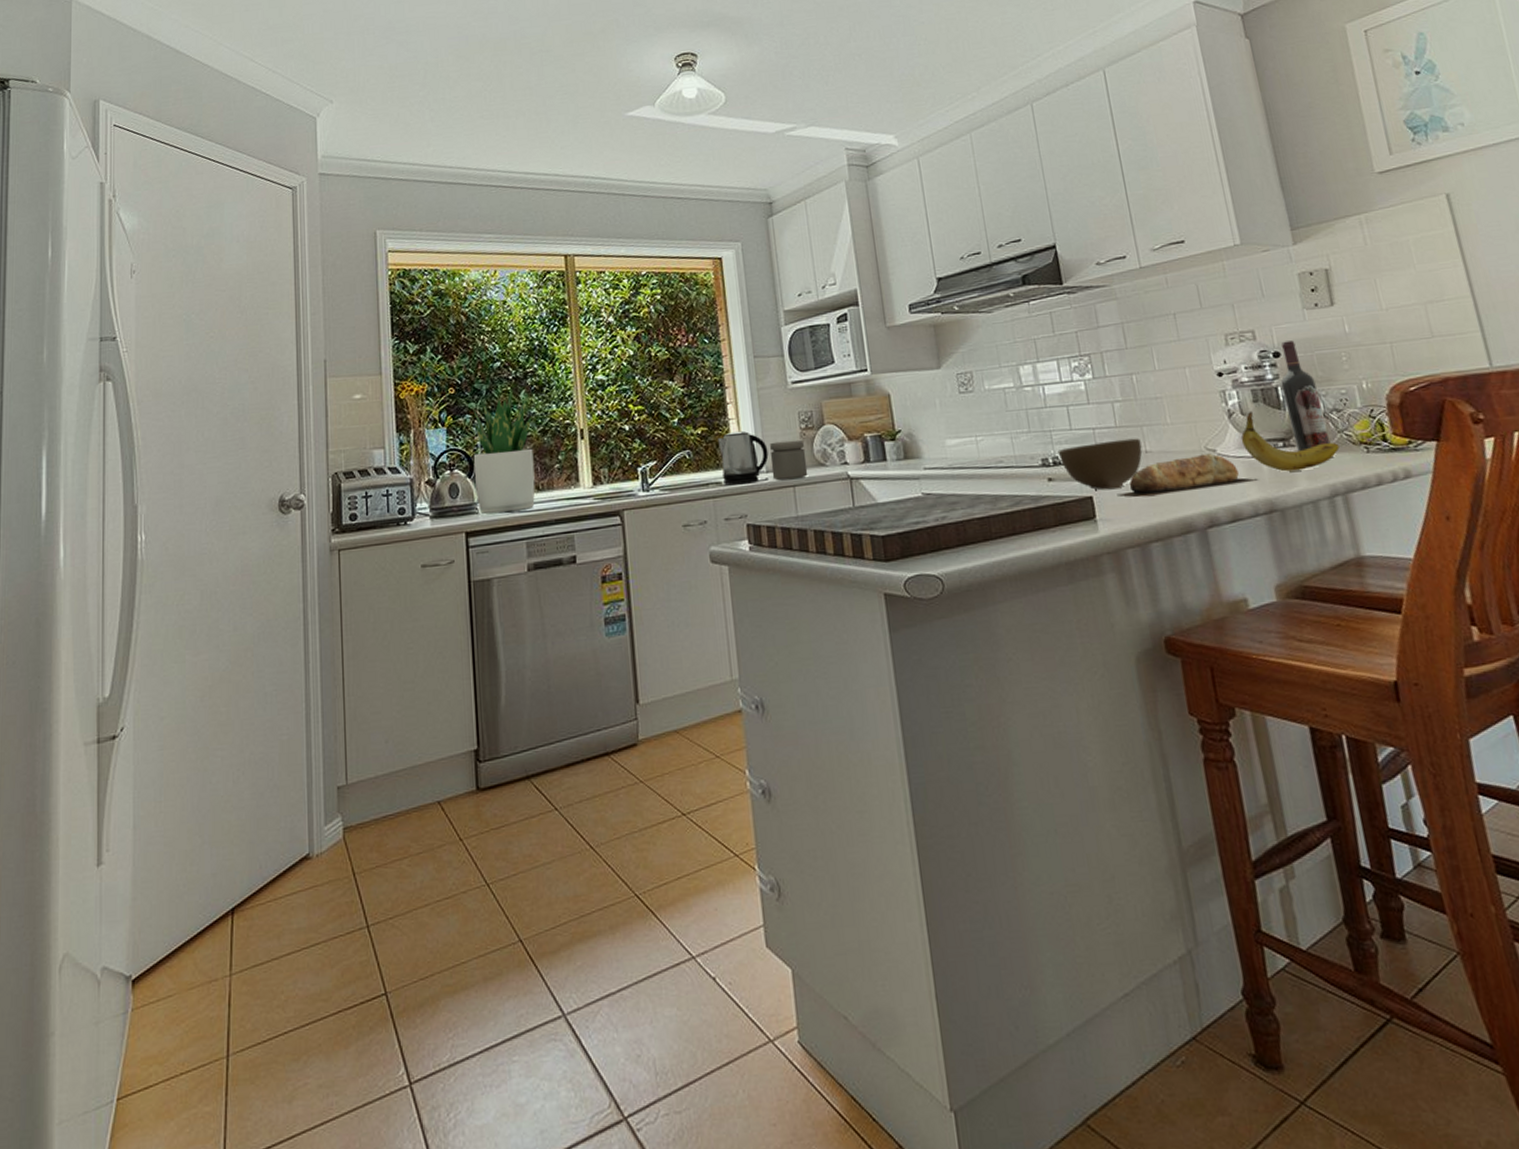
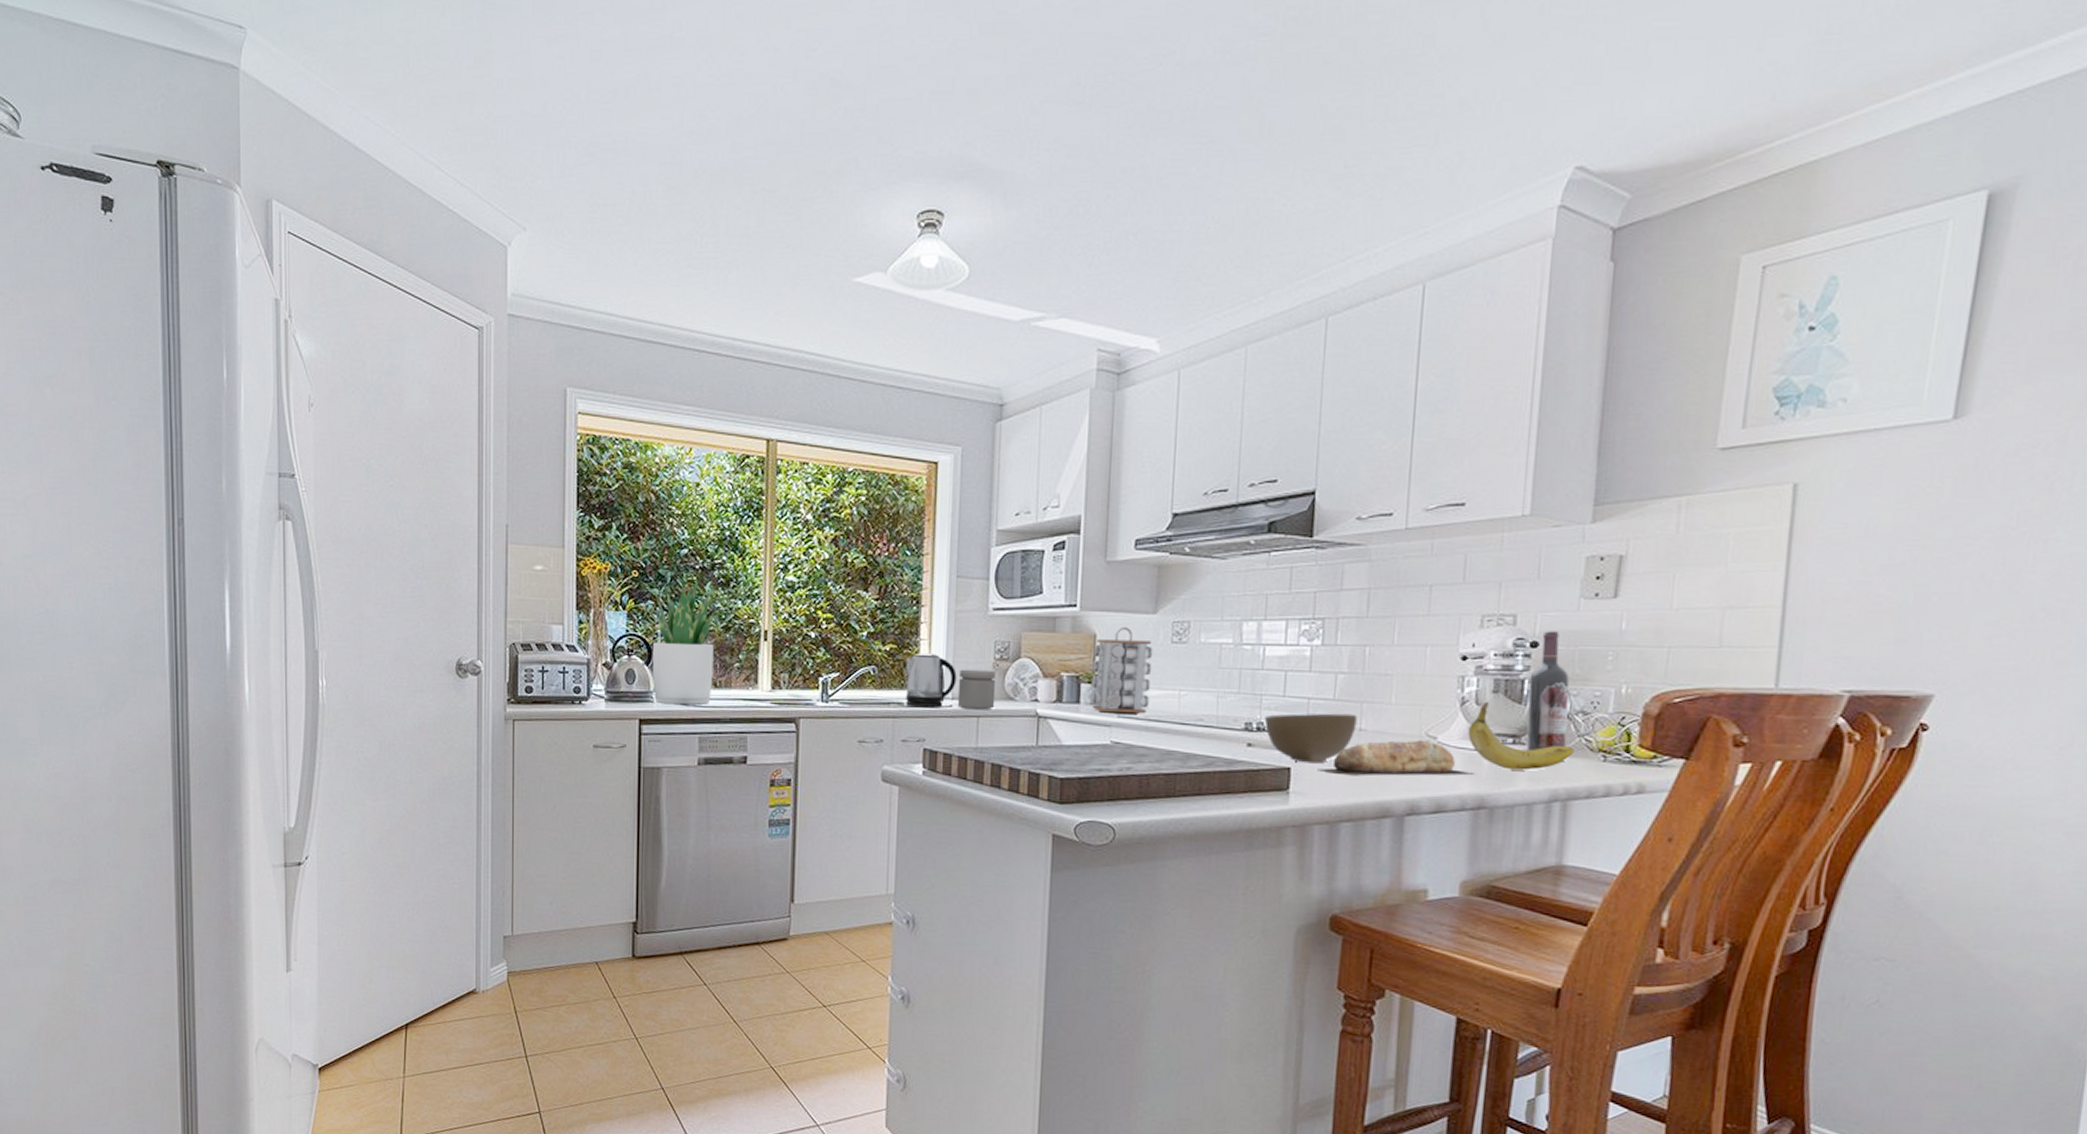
spice rack: none [889,383,950,467] -> present [1089,626,1153,715]

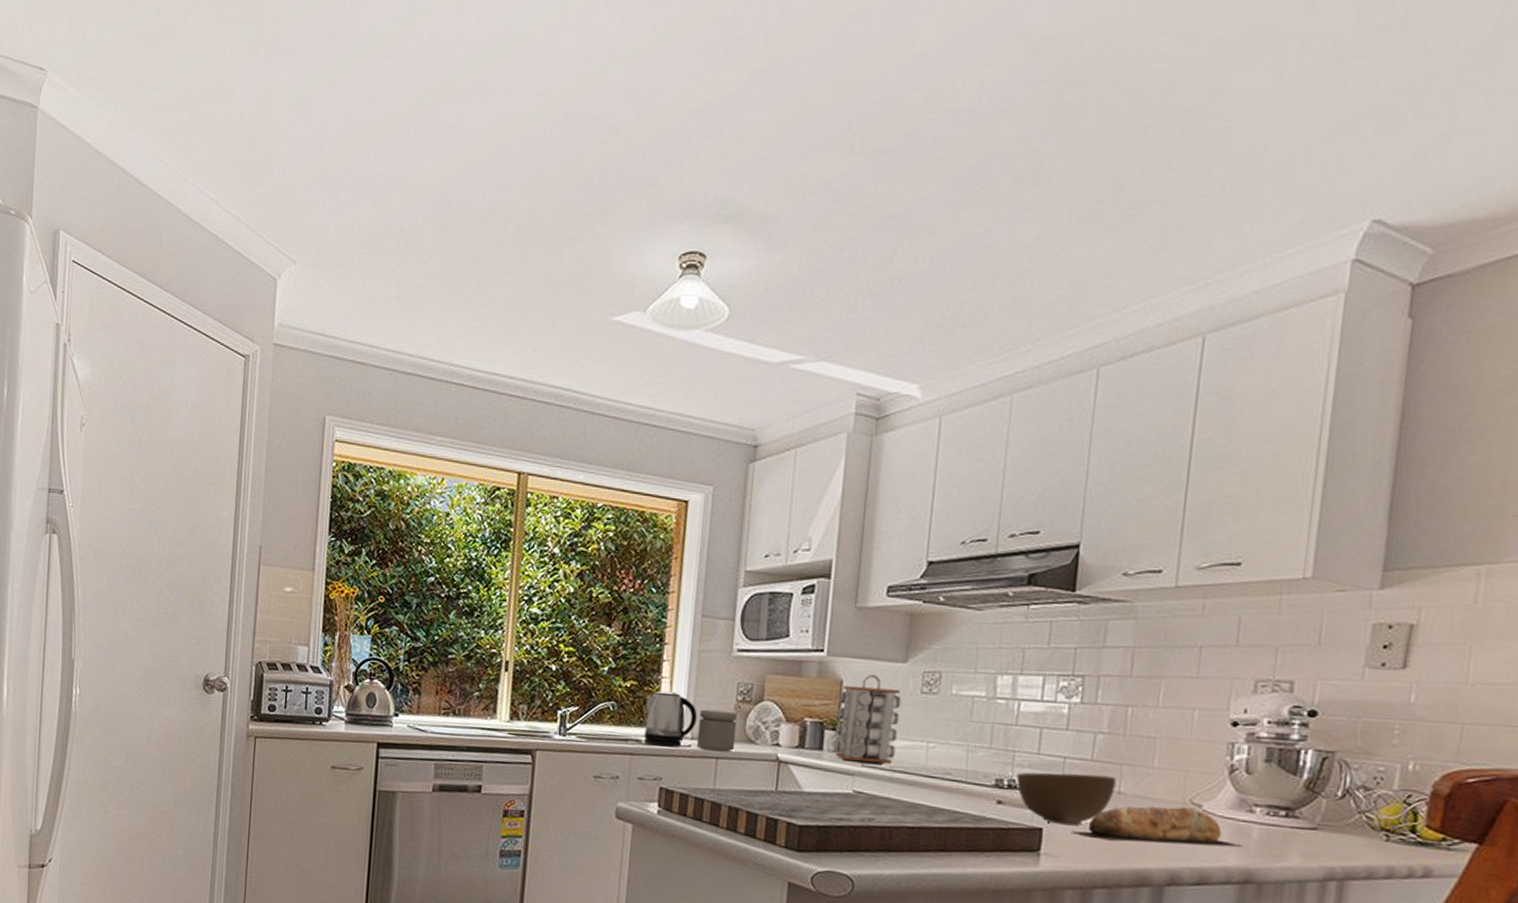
planter: present [653,582,716,705] -> none [392,610,459,732]
fruit: present [1467,701,1575,771] -> none [1236,770,1354,846]
wine bottle: present [1526,631,1570,752] -> none [1300,700,1351,826]

